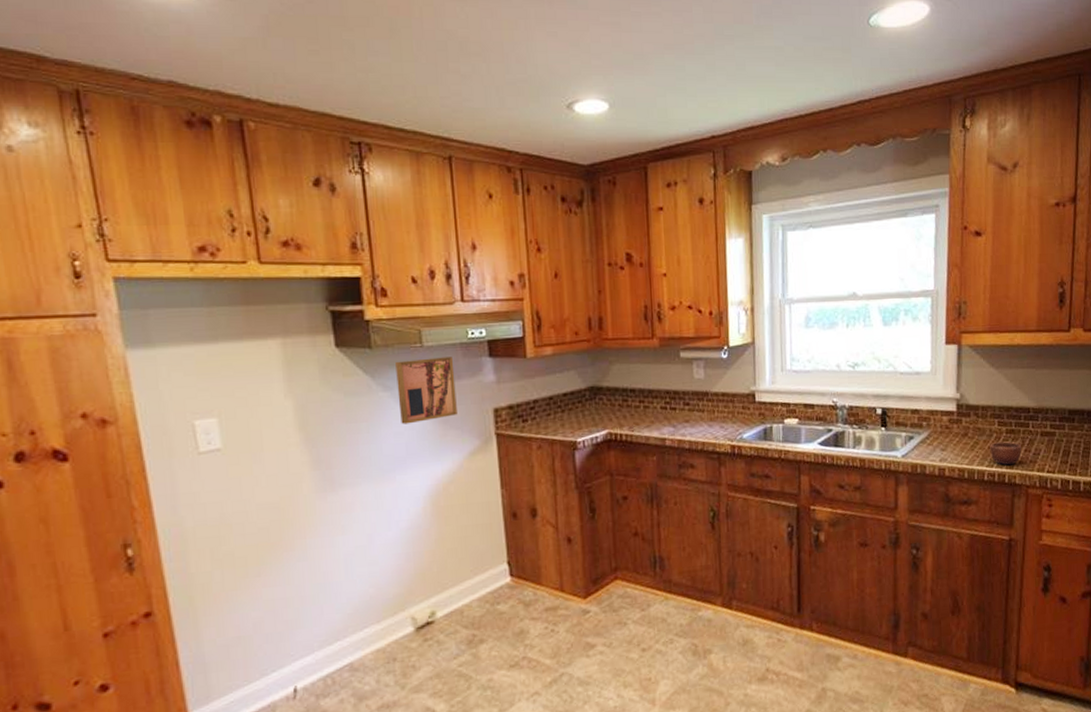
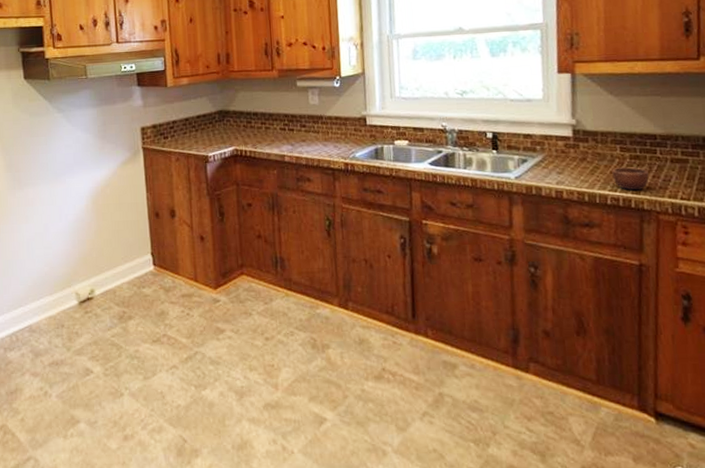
wall art: present [395,357,457,424] -> none [67,86,113,139]

